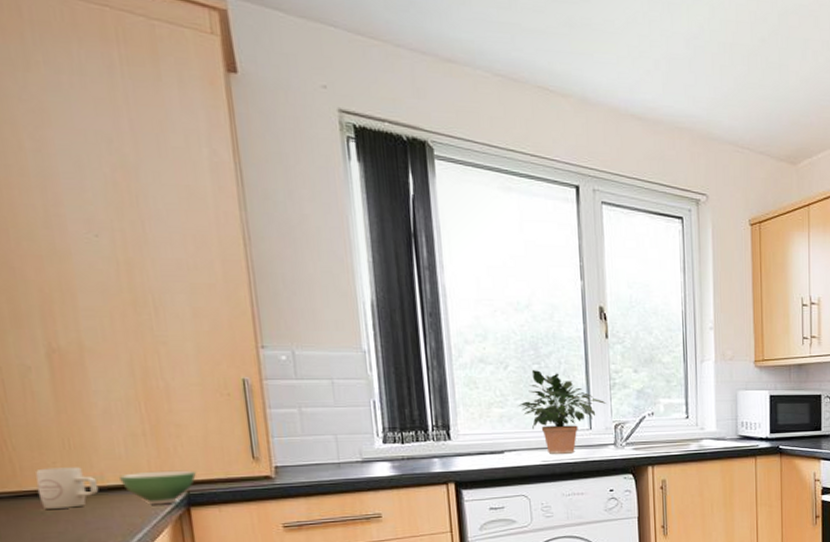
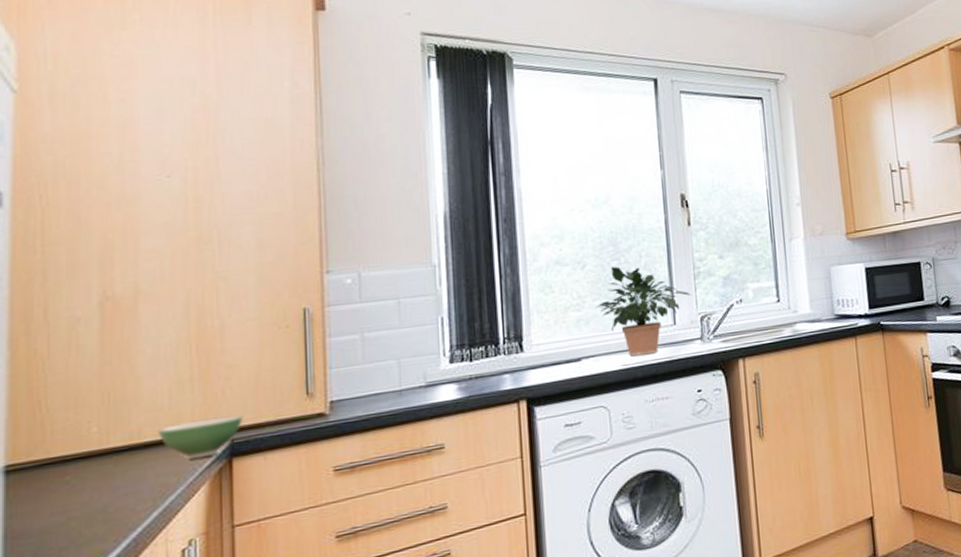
mug: present [35,467,99,509] -> none [66,424,134,477]

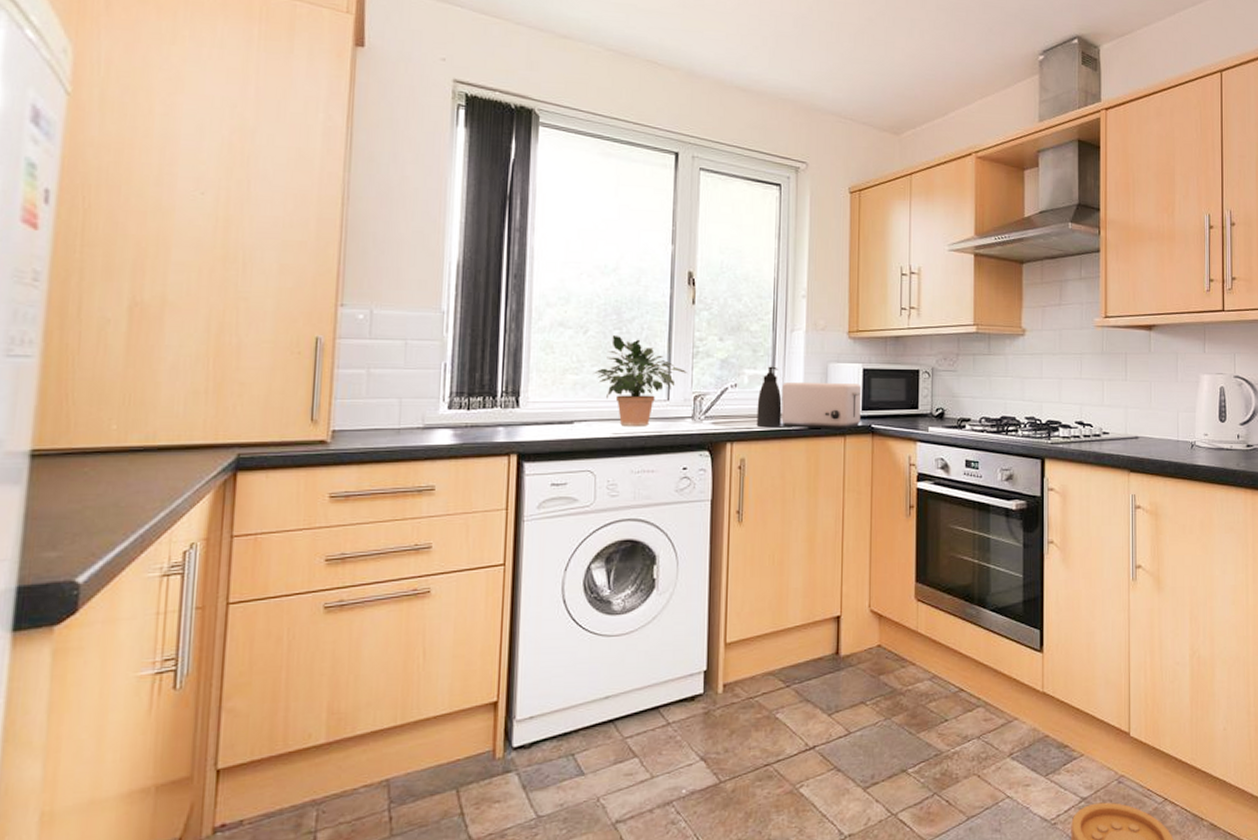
bowl: present [157,415,244,460] -> none [170,431,252,468]
soap dispenser: none [764,277,791,340] -> present [756,366,782,428]
toaster: none [787,283,869,336] -> present [781,381,861,431]

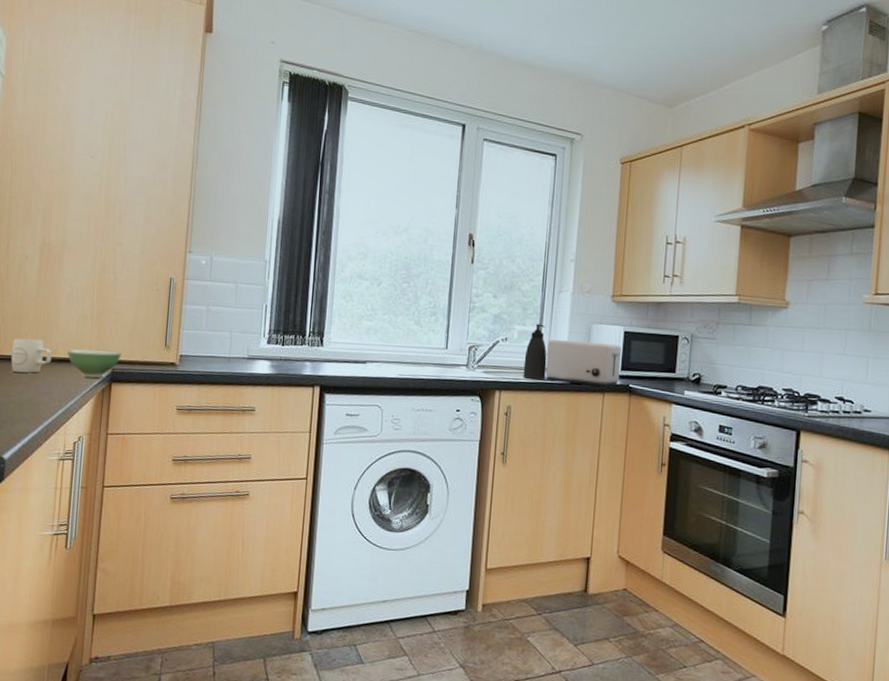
mug: none [86,424,149,468] -> present [10,338,53,373]
bowl: none [170,431,252,468] -> present [67,349,123,378]
potted plant: present [594,336,687,427] -> none [385,288,464,371]

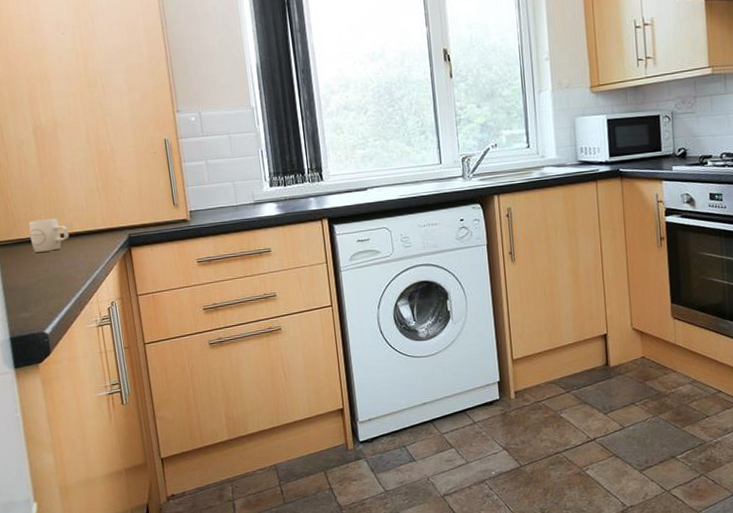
bowl: present [67,349,123,378] -> none [81,217,135,247]
soap dispenser: present [523,323,547,381] -> none [516,125,539,180]
toaster: present [546,339,621,388] -> none [536,133,609,178]

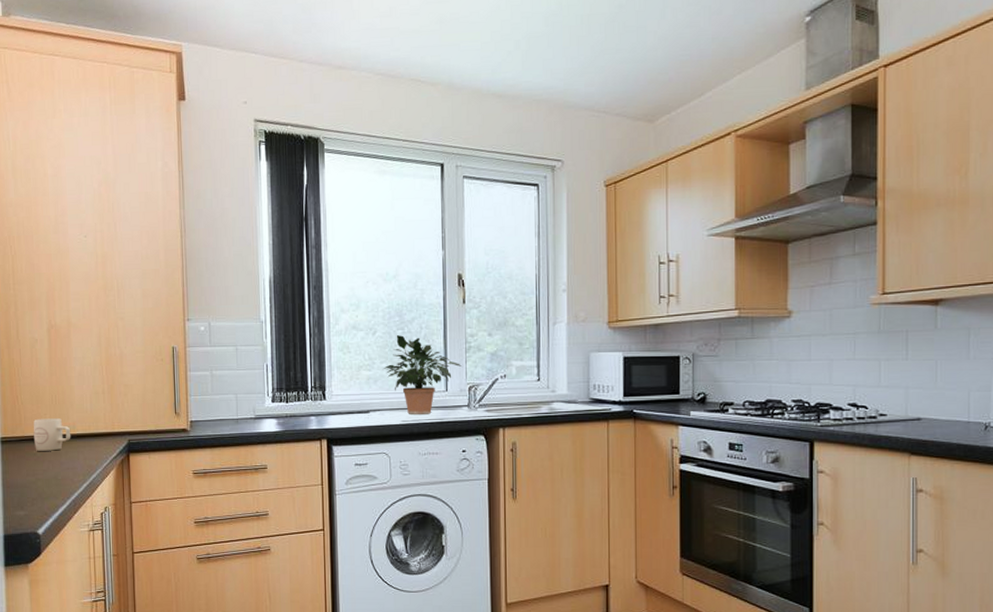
potted plant: none [377,112,454,190] -> present [383,335,462,416]

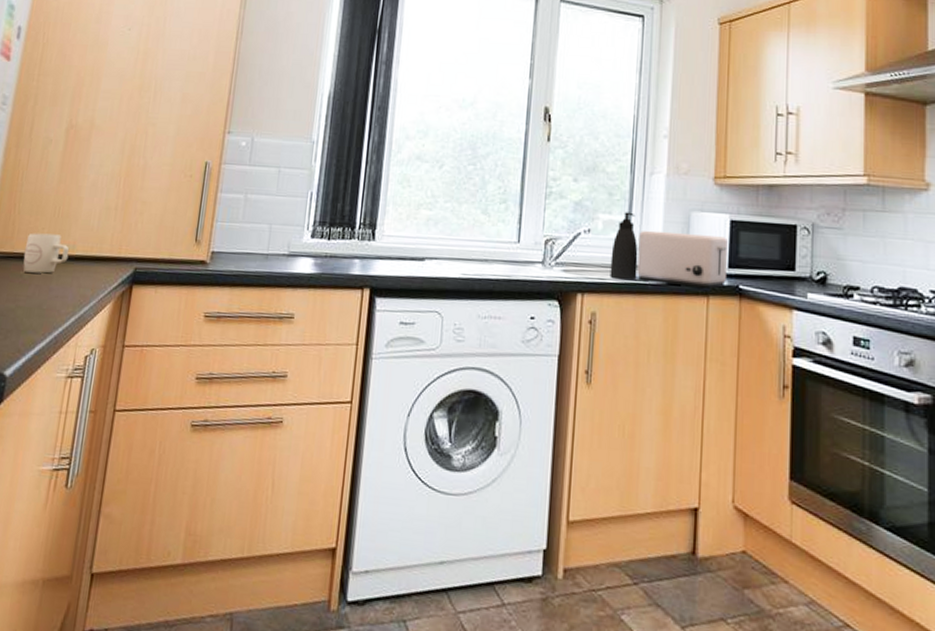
potted plant: present [383,335,462,416] -> none [447,171,539,270]
soap dispenser: none [525,357,548,414] -> present [610,211,638,281]
toaster: none [547,371,622,416] -> present [637,230,727,290]

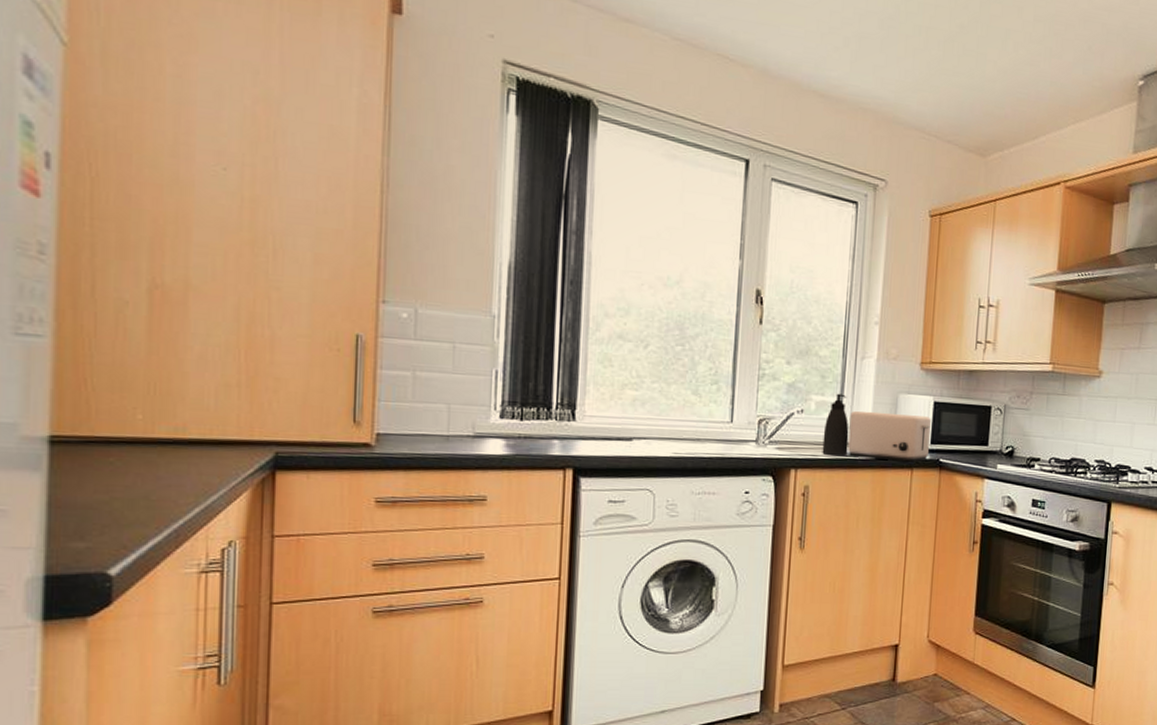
mug: present [22,233,70,274] -> none [110,413,179,460]

